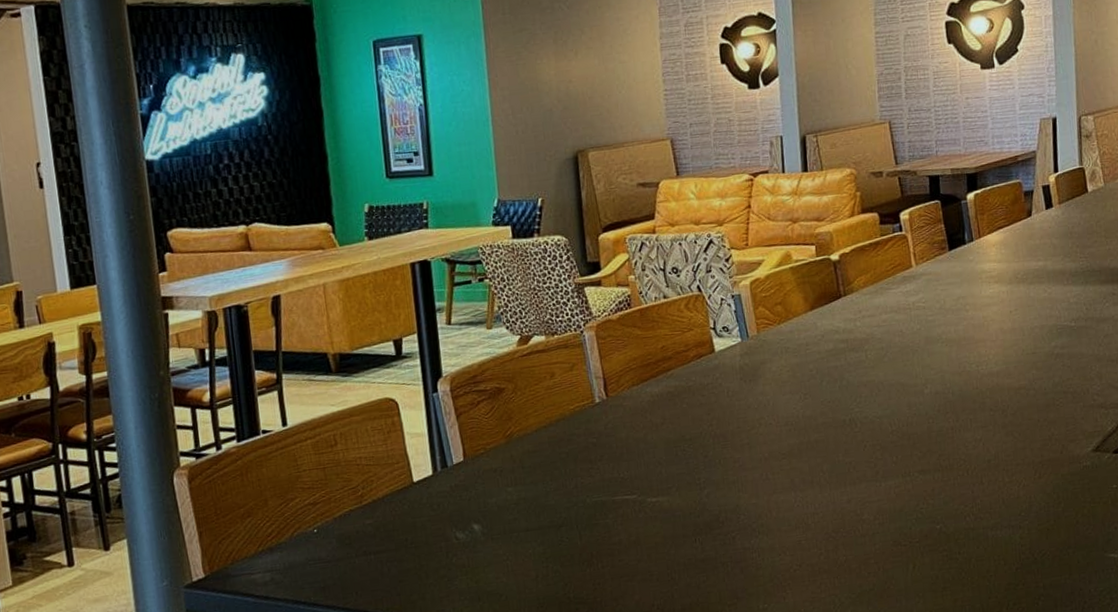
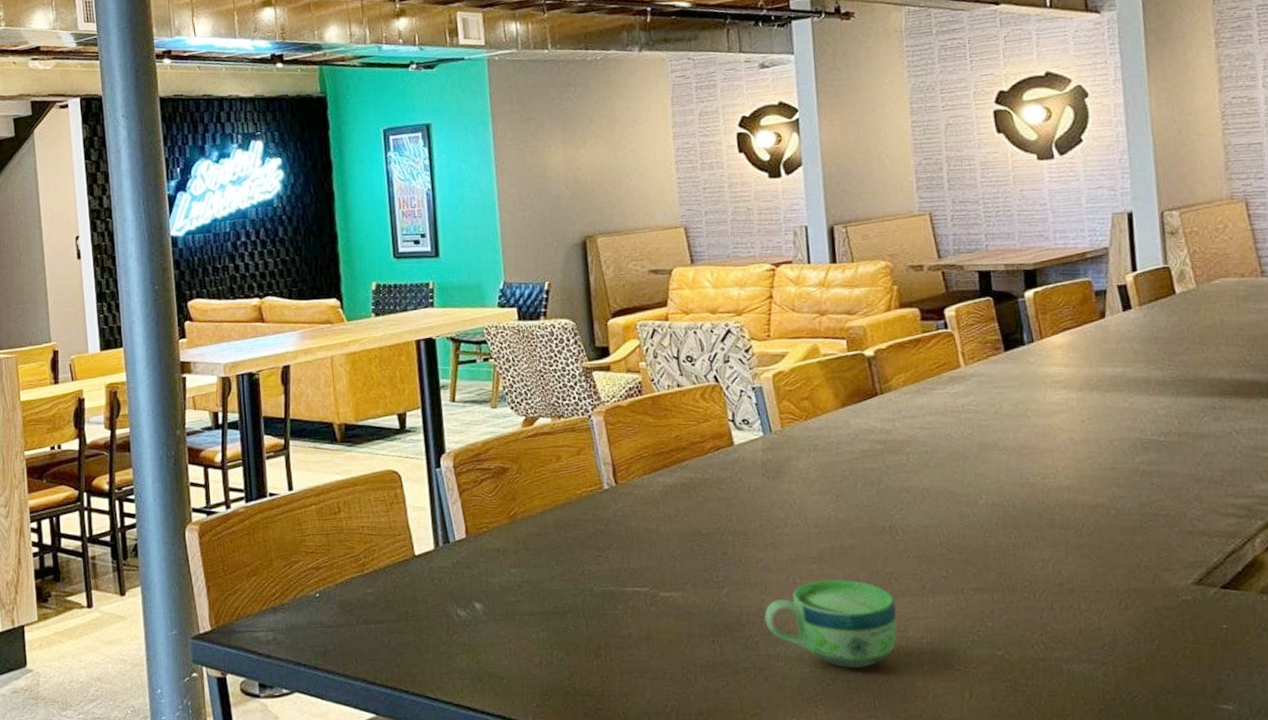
cup: none [741,471,855,554] -> present [764,579,897,668]

